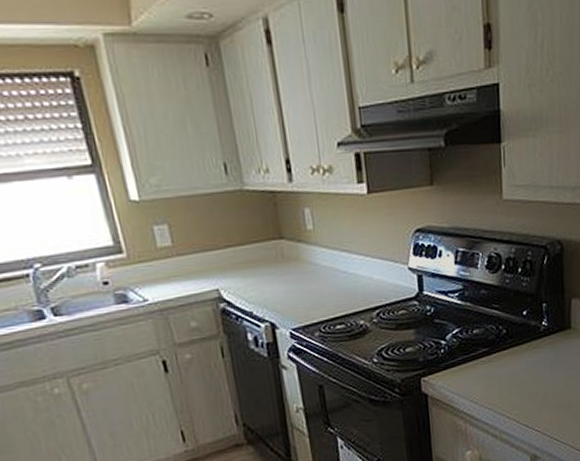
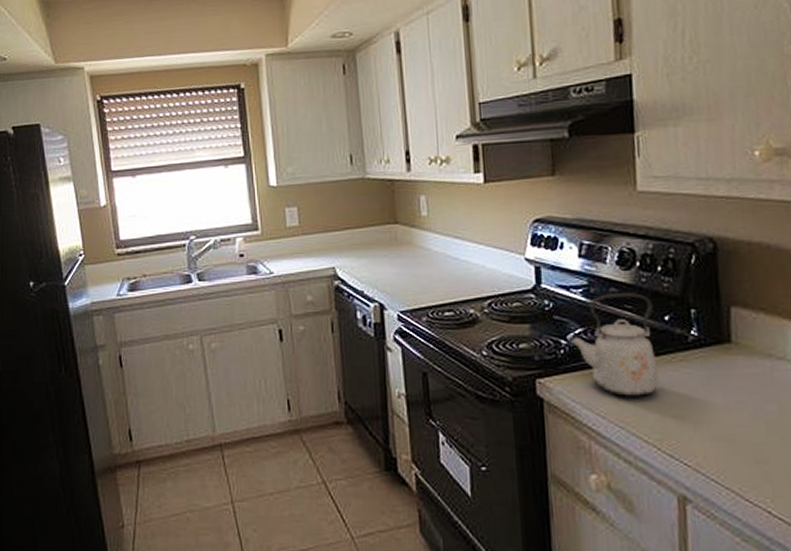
kettle: none [447,293,519,383] -> present [568,293,660,396]

